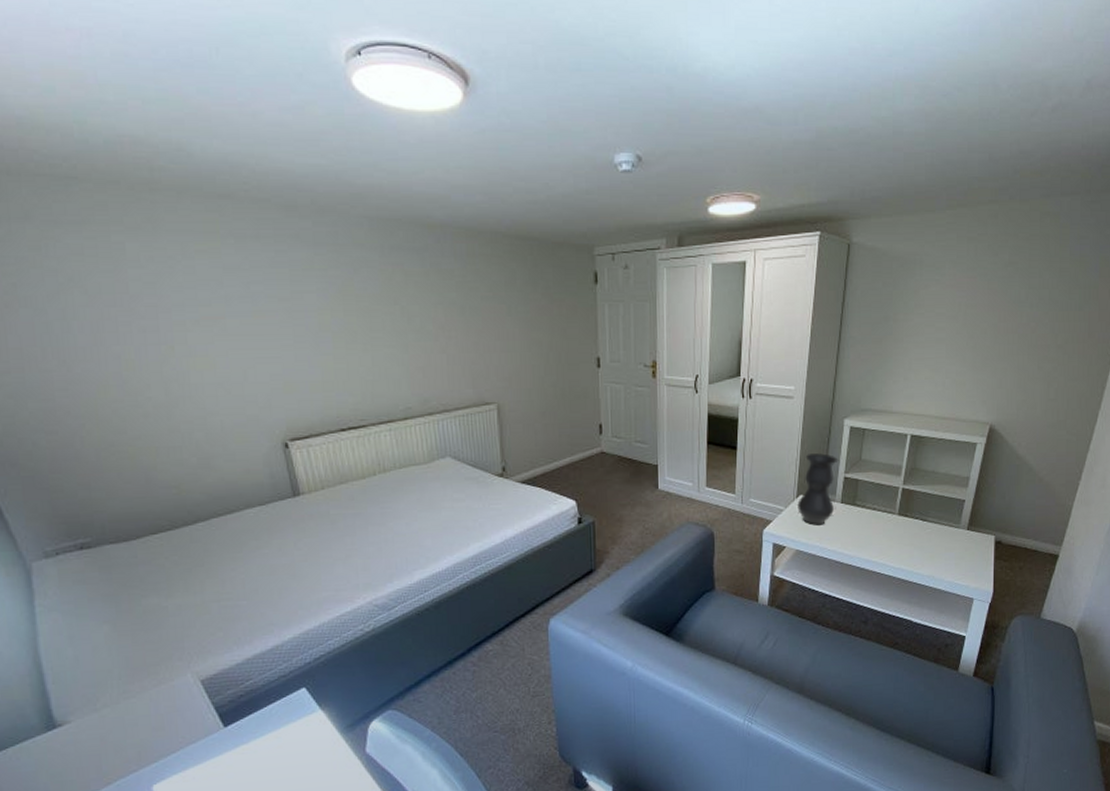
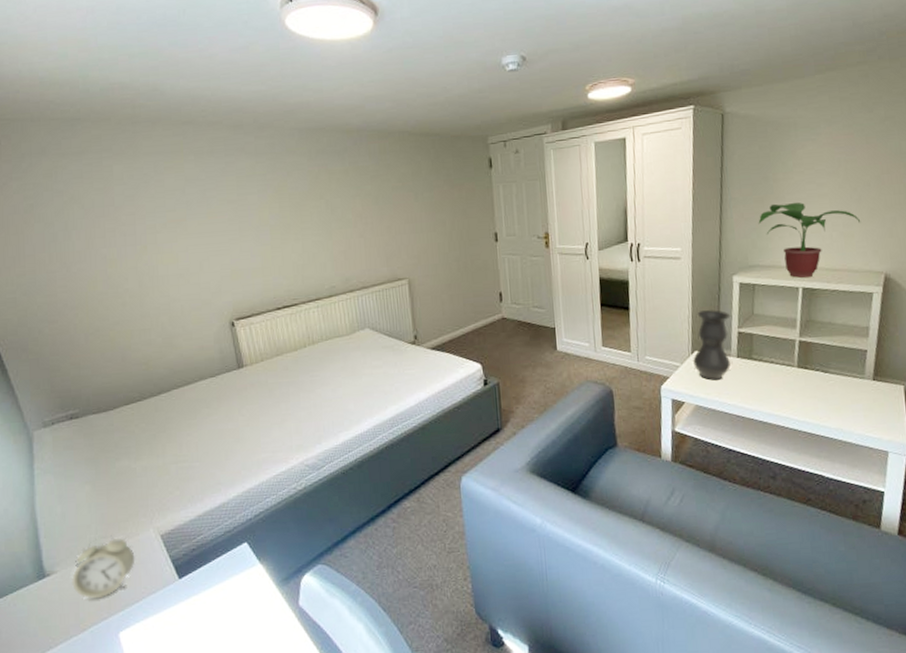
alarm clock: none [90,681,170,751] -> present [72,535,135,600]
potted plant: none [874,345,974,426] -> present [758,202,861,279]

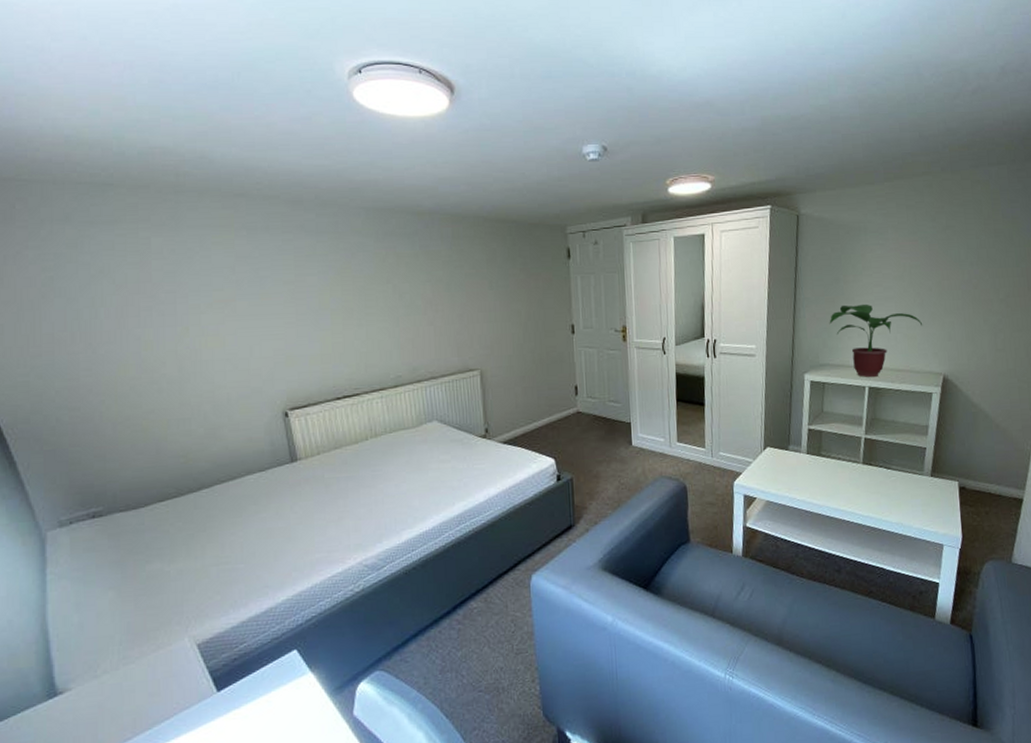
alarm clock: present [72,535,135,600] -> none [90,646,167,719]
vase: present [693,310,731,381] -> none [765,407,802,476]

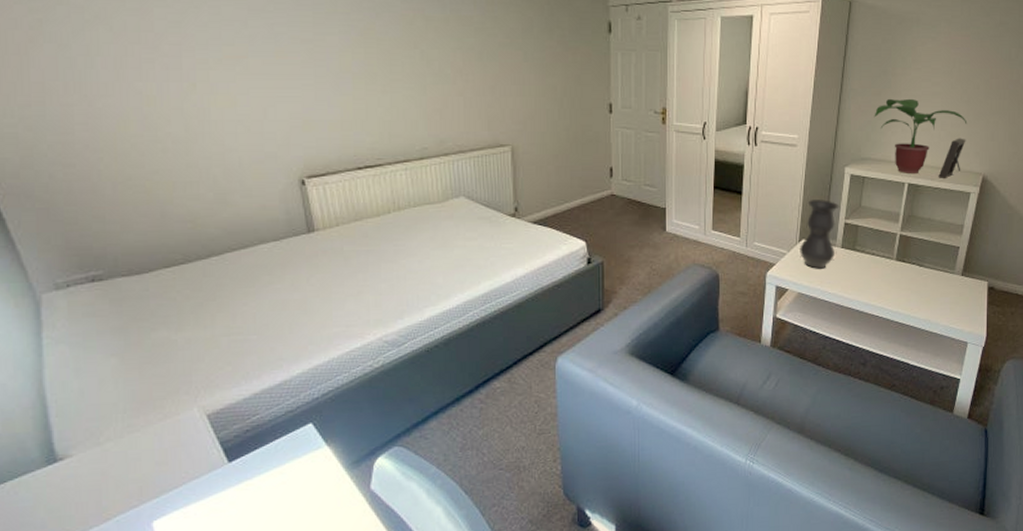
vase: none [765,407,802,476] -> present [800,200,839,269]
picture frame: none [898,339,923,381] -> present [938,138,966,179]

